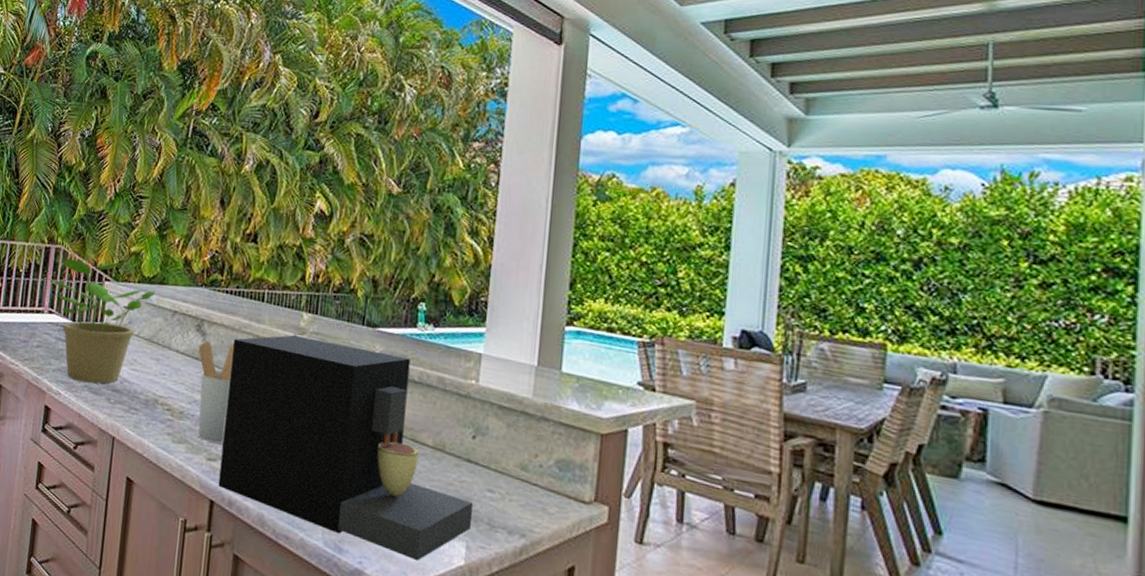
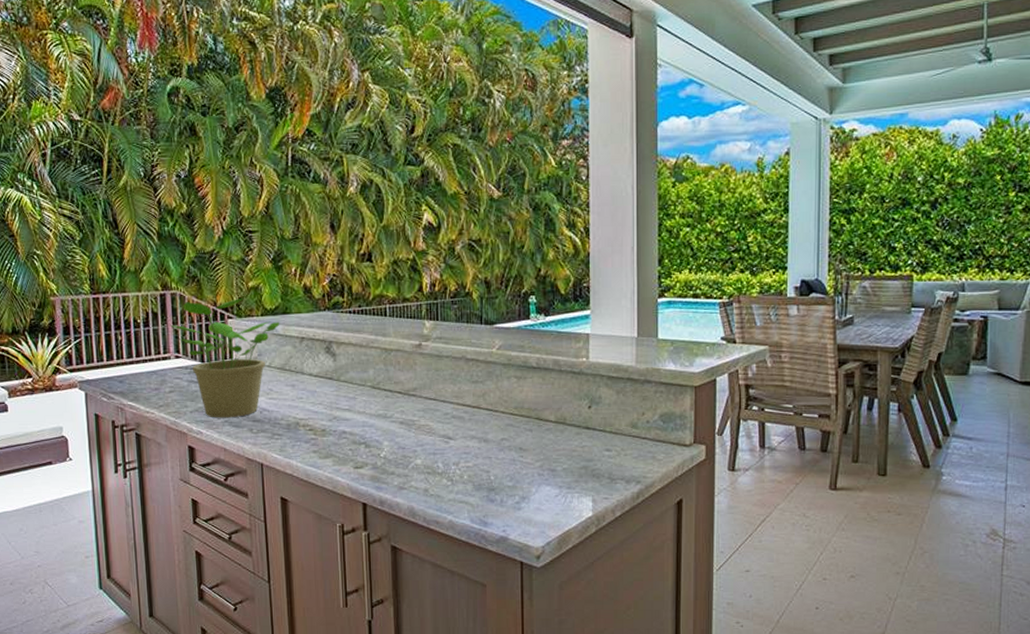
utensil holder: present [198,340,234,444] -> none [330,360,368,452]
coffee maker: present [218,335,474,561] -> none [362,343,595,519]

